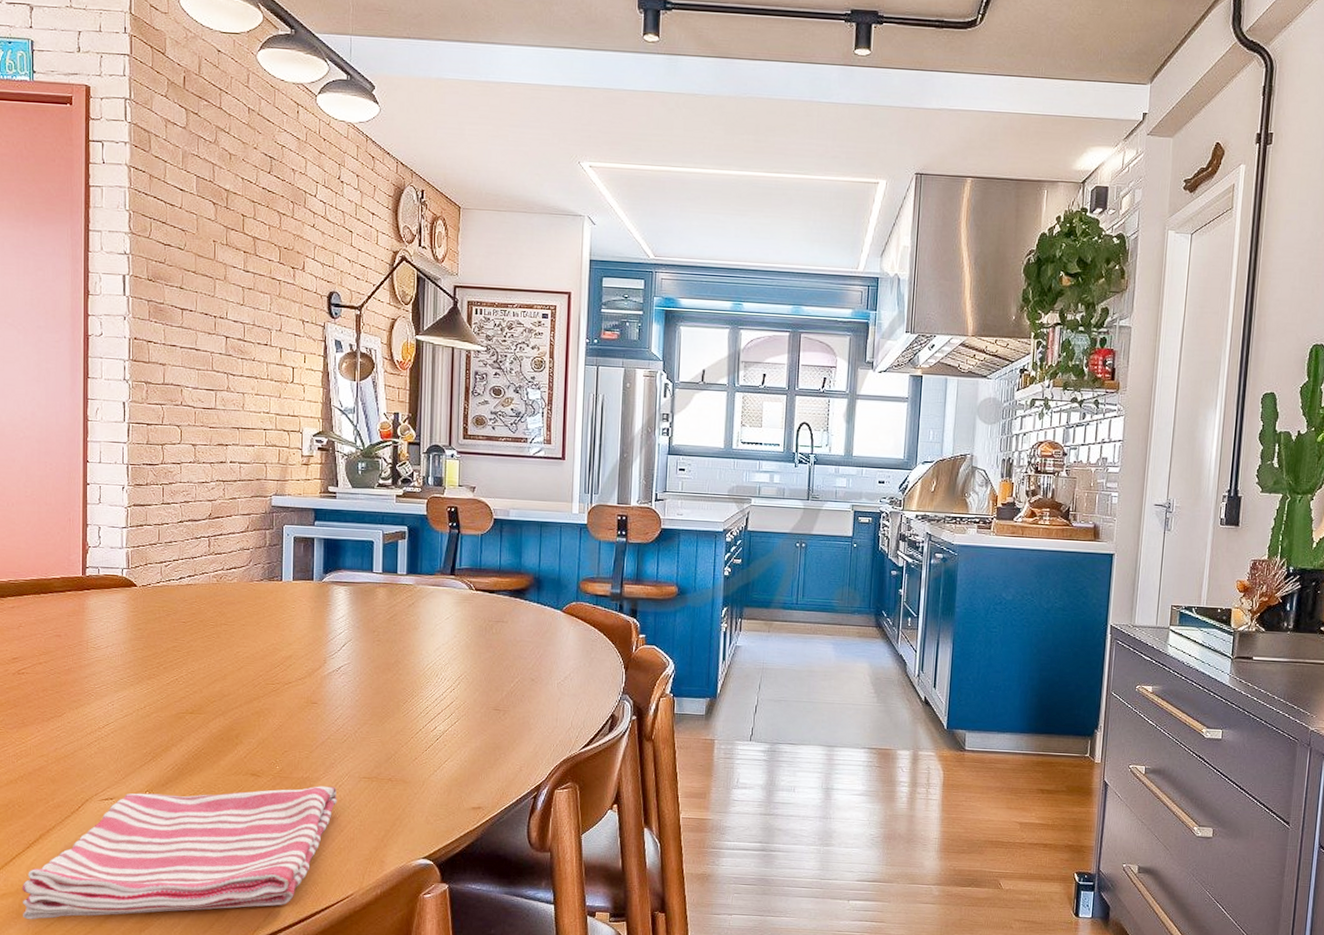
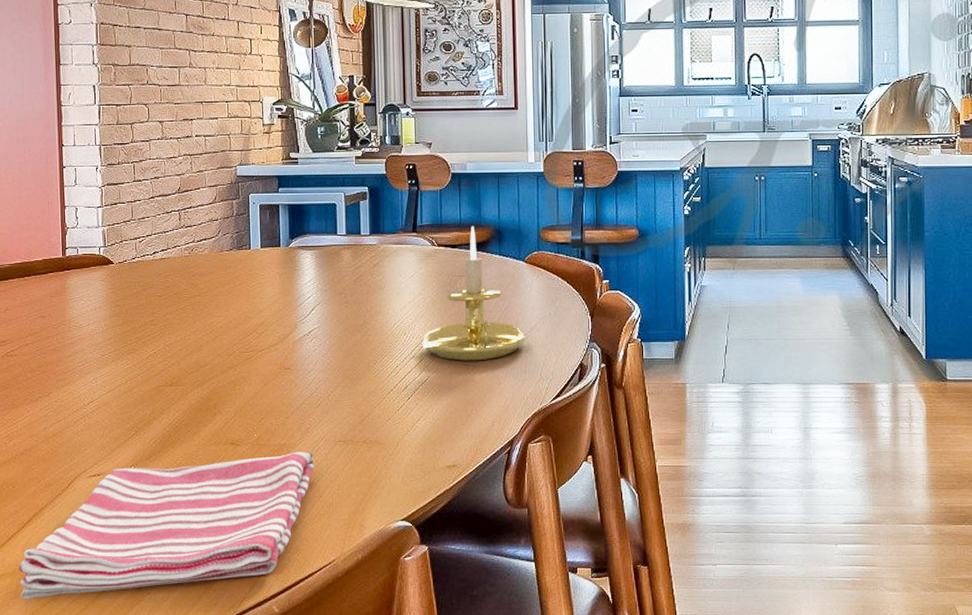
candle holder: none [454,572,560,706] -> present [423,226,527,361]

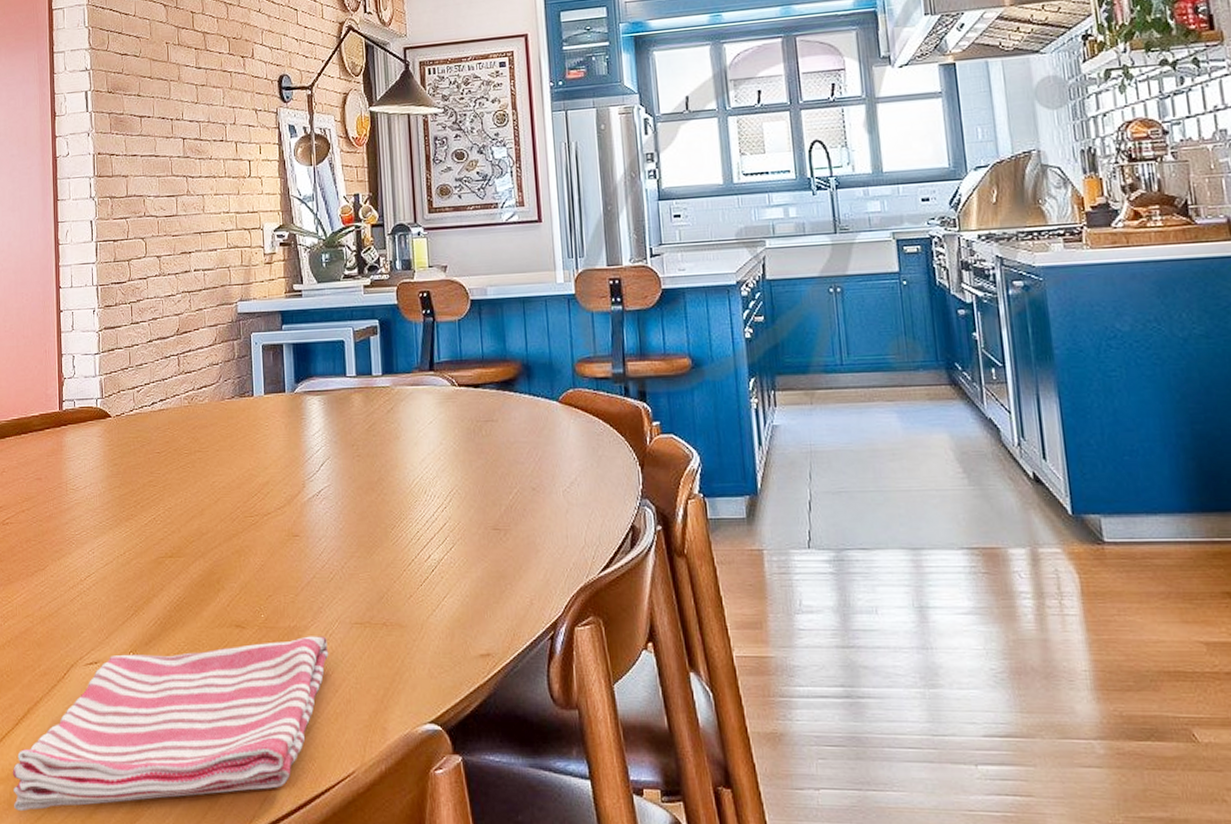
candle holder: present [423,226,527,361] -> none [446,361,567,524]

